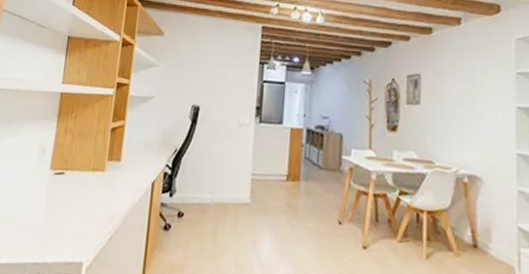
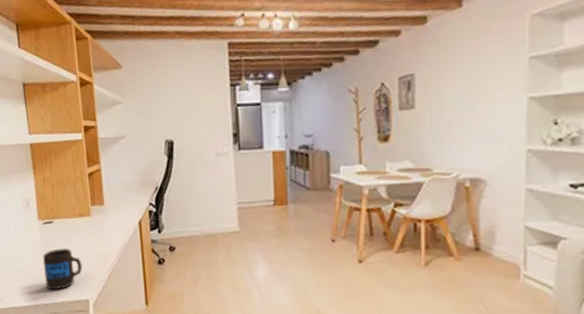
mug: none [40,202,85,248] -> present [43,248,83,290]

